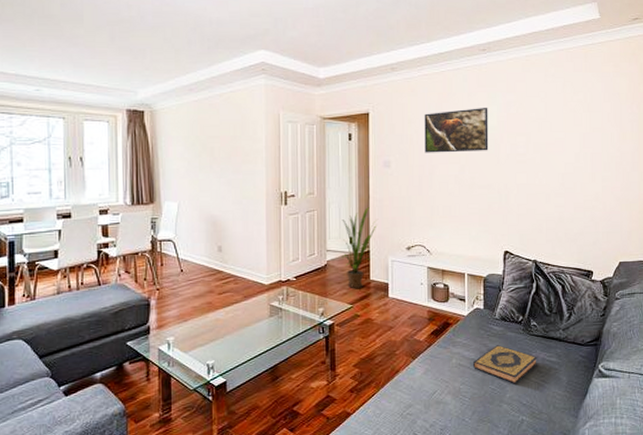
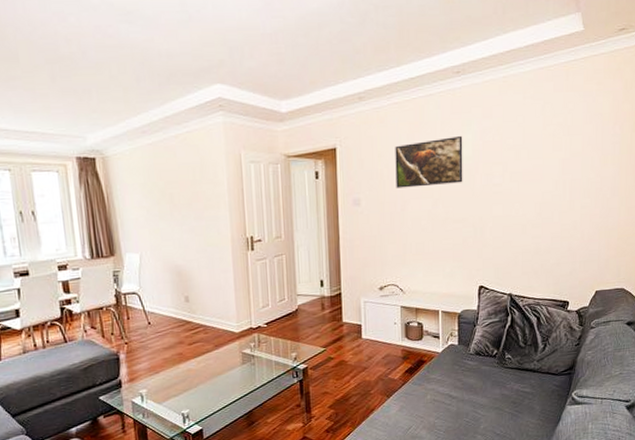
house plant: present [341,207,378,289] -> none [311,248,349,333]
hardback book: present [473,345,537,384] -> none [448,379,511,416]

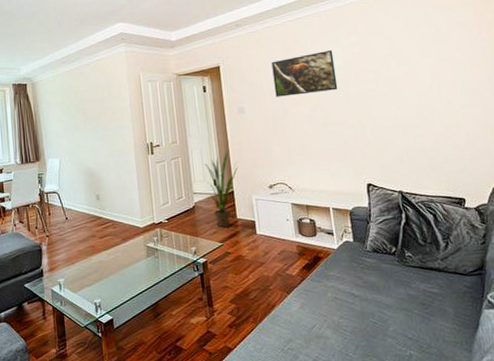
house plant: none [311,248,349,333] -> present [204,151,239,228]

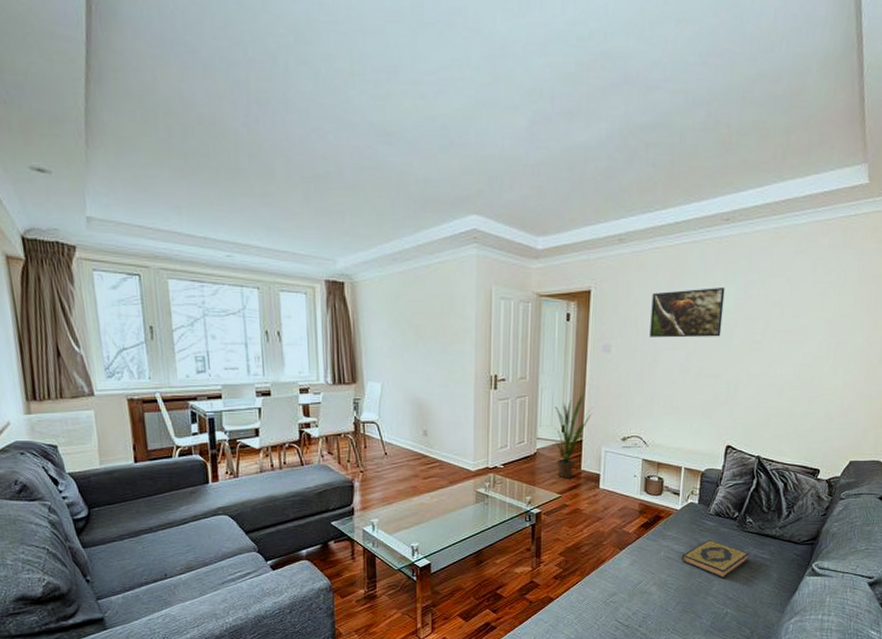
hardback book: none [350,277,418,317] -> present [682,540,749,578]

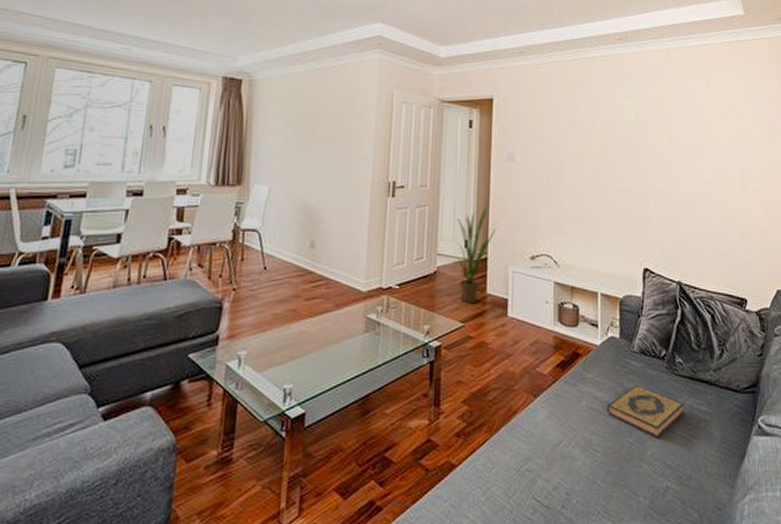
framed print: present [649,286,725,338] -> none [554,100,626,150]

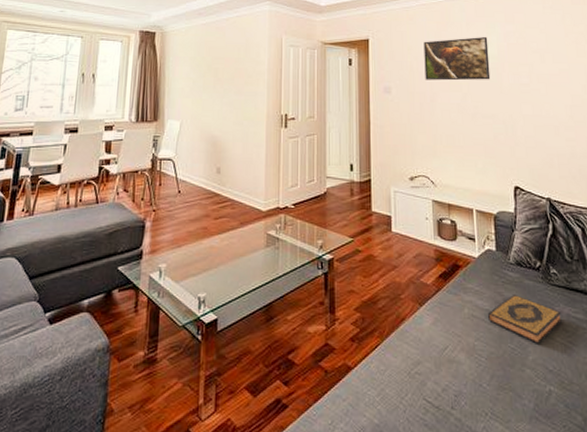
house plant: present [453,206,498,304] -> none [341,133,379,221]
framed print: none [554,100,626,150] -> present [423,36,491,81]

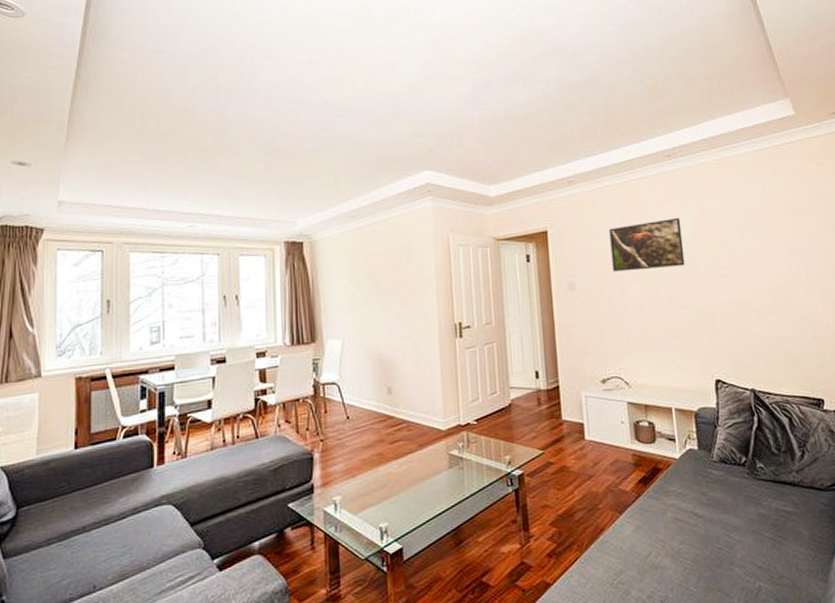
hardback book: present [488,295,562,344] -> none [692,493,770,542]

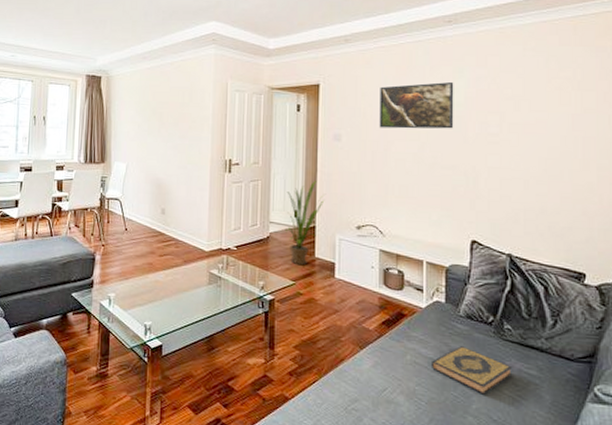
house plant: none [525,336,566,432] -> present [284,181,325,266]
hardback book: none [692,493,770,542] -> present [432,346,512,395]

